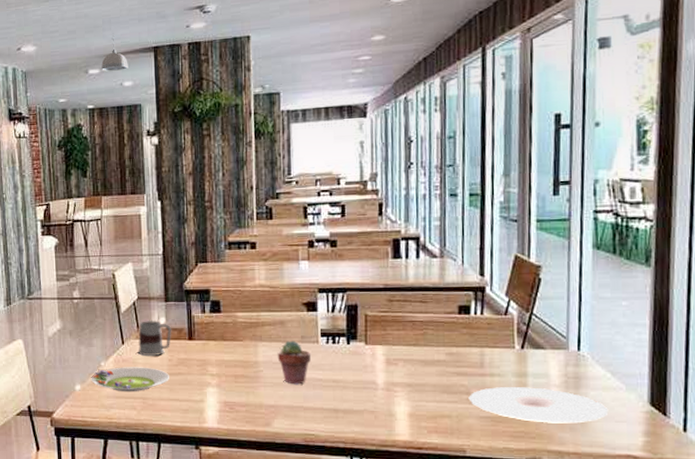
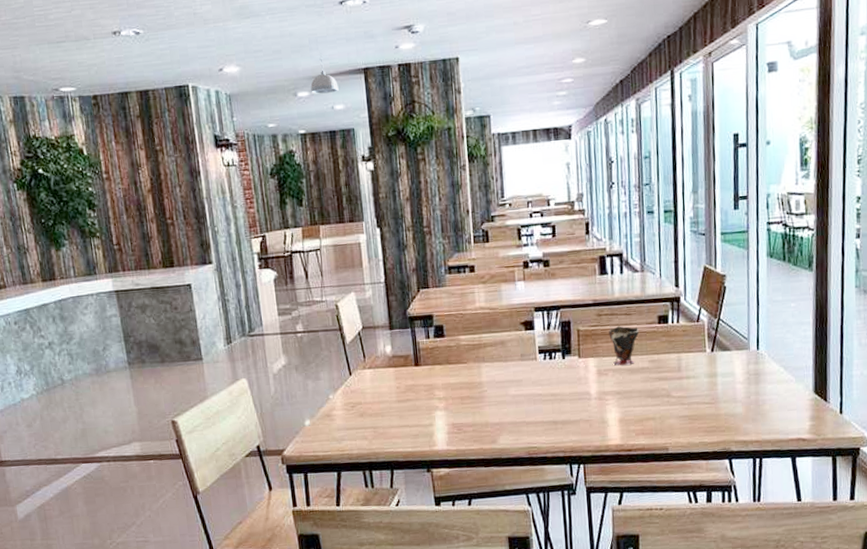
salad plate: present [91,367,169,392] -> none [320,396,398,423]
mug: present [138,321,172,356] -> none [365,349,399,385]
potted succulent: present [277,340,312,385] -> none [499,359,531,401]
cup: none [401,313,436,356] -> present [609,326,640,366]
plate: present [468,387,609,423] -> none [669,385,782,417]

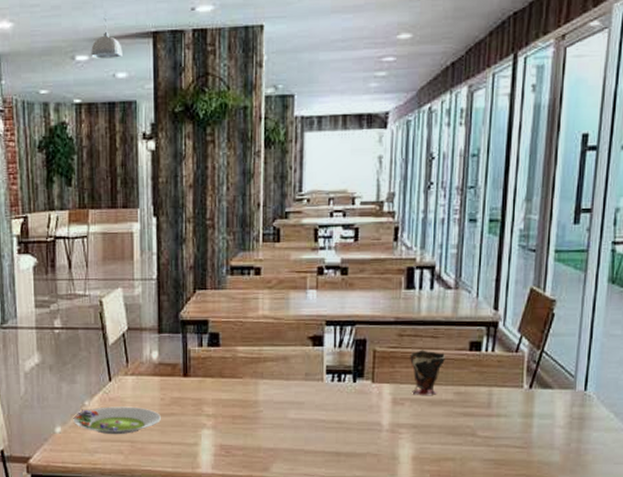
salad plate: none [320,396,398,423] -> present [73,406,161,435]

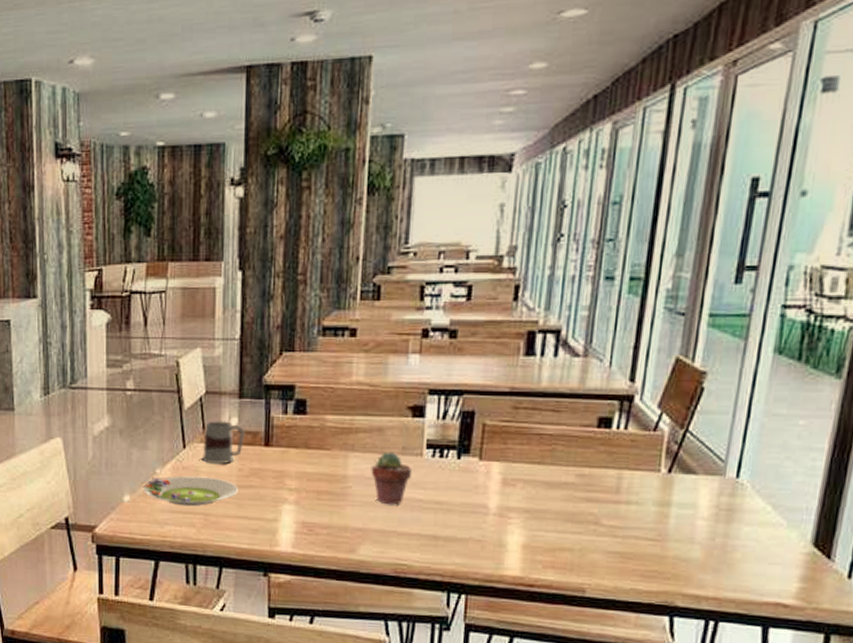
pendant light: present [91,11,123,59] -> none [177,44,212,97]
mug: none [126,355,165,394] -> present [201,421,245,464]
potted succulent: none [279,378,315,426] -> present [371,451,413,505]
cup: present [410,350,446,395] -> none [525,425,569,476]

